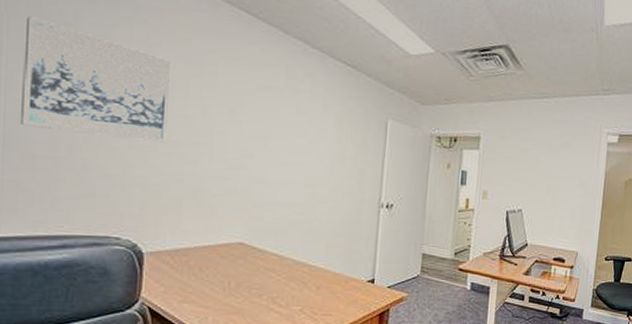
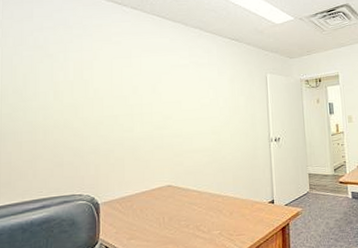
wall art: present [21,16,172,142] -> none [12,46,110,122]

